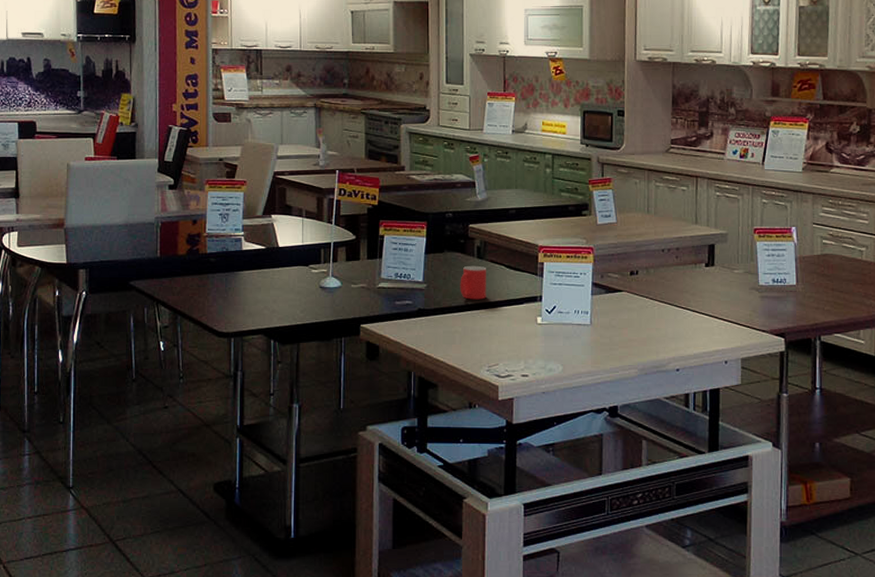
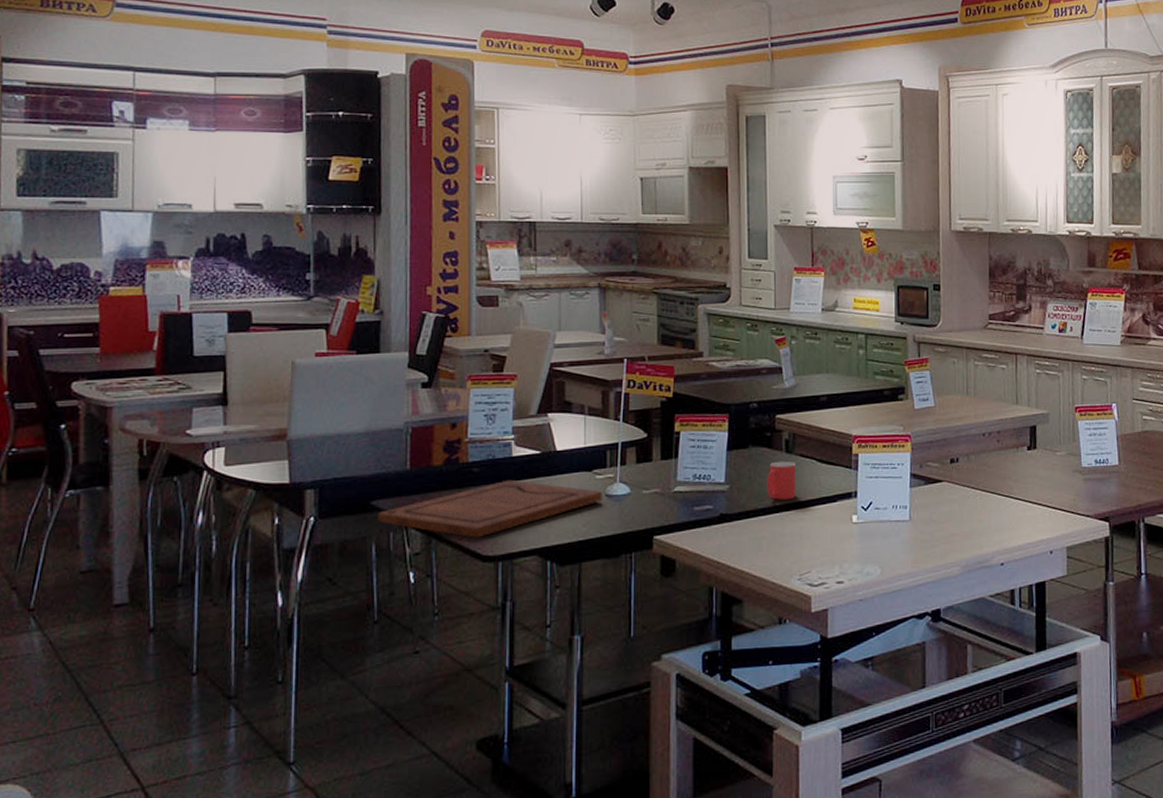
cutting board: none [134,269,318,317] -> present [377,479,603,538]

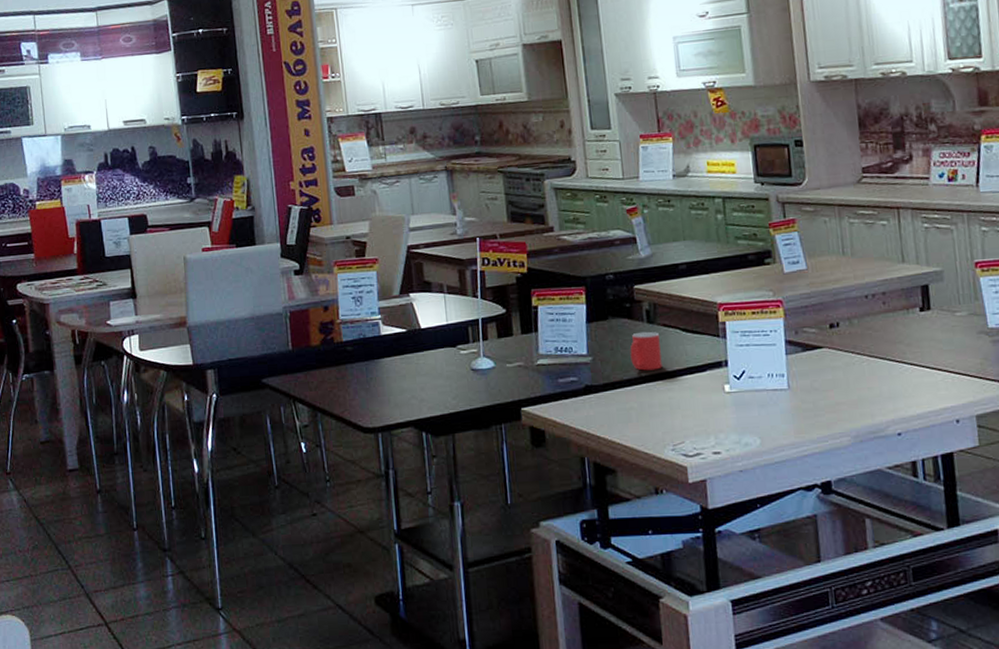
cutting board: present [377,479,603,538] -> none [268,356,469,411]

